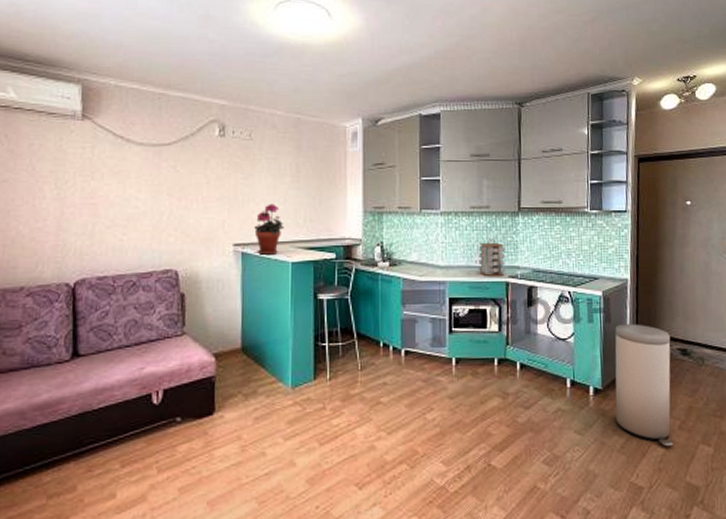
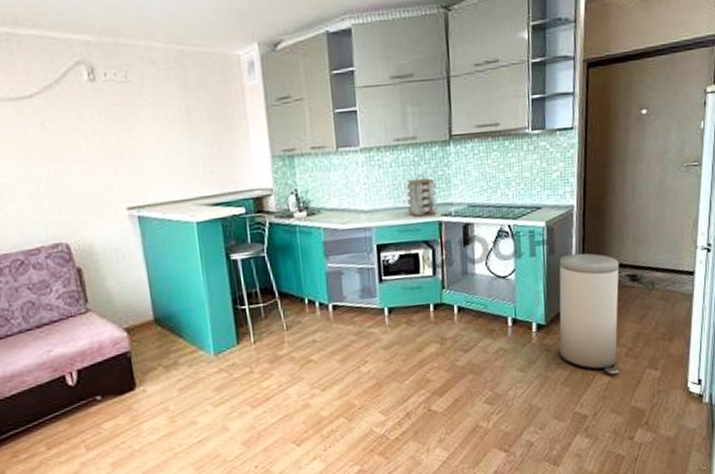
potted plant: present [254,203,284,255] -> none [148,157,183,217]

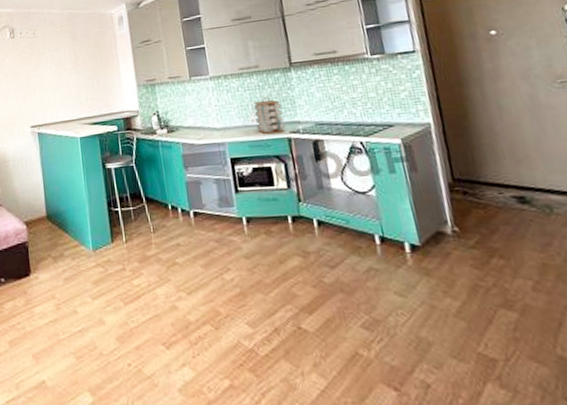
pedal bin: present [559,253,620,375] -> none [424,171,530,312]

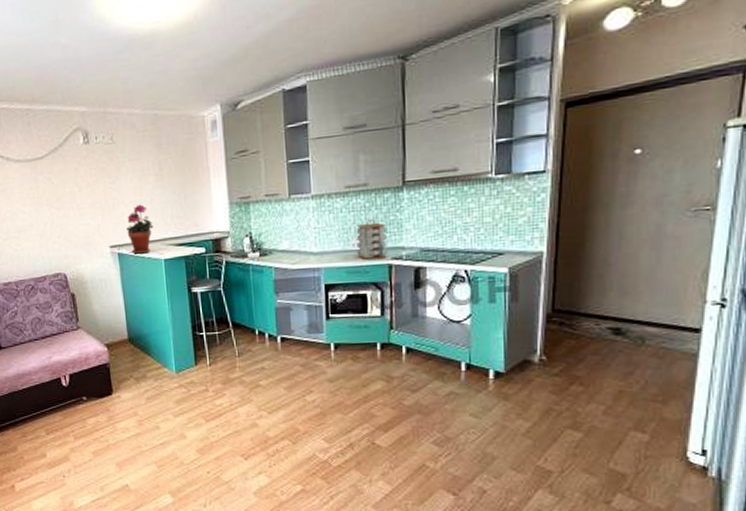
potted plant: none [46,88,70,133] -> present [126,204,154,254]

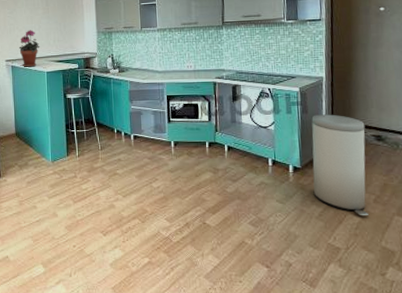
spice rack: present [356,218,387,261] -> none [189,47,212,79]
pedal bin: none [520,302,599,432] -> present [311,114,370,216]

